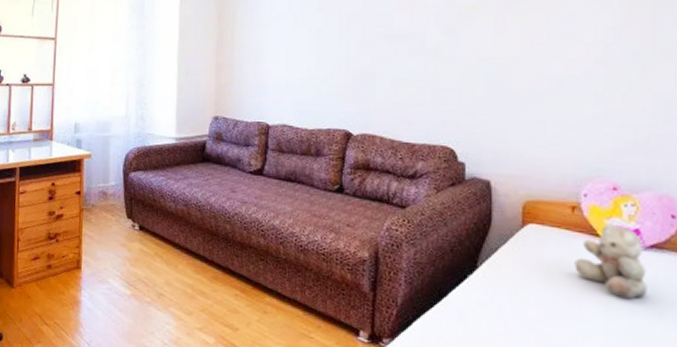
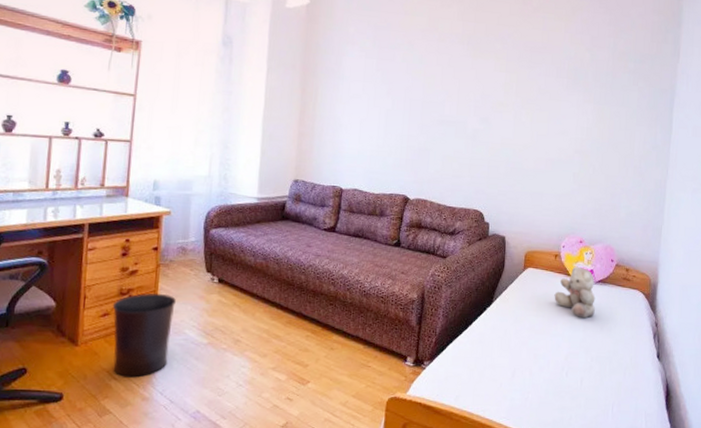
waste bin: none [42,238,99,325] -> present [112,293,176,378]

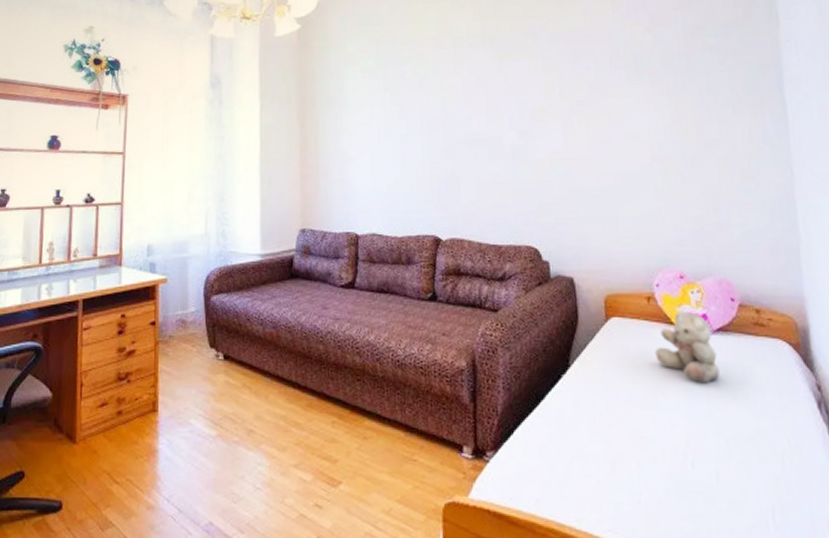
waste bin: present [112,293,176,378] -> none [110,376,178,481]

